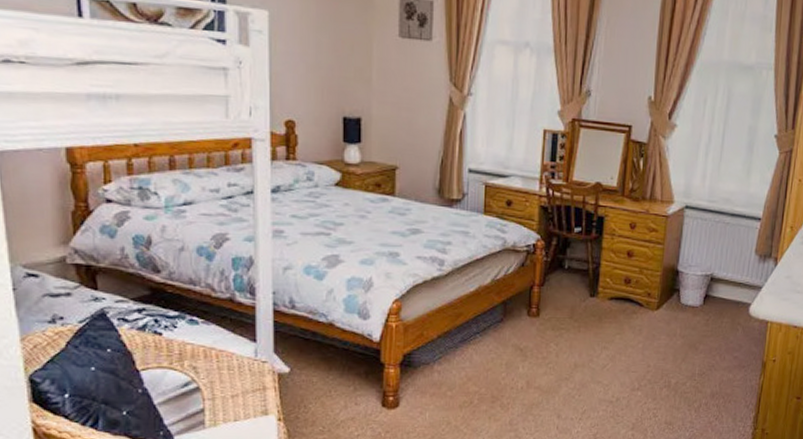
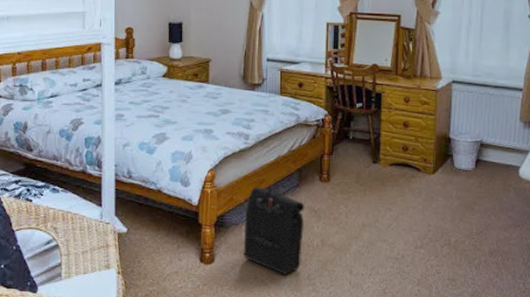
backpack: none [434,321,509,420] -> present [243,186,305,274]

